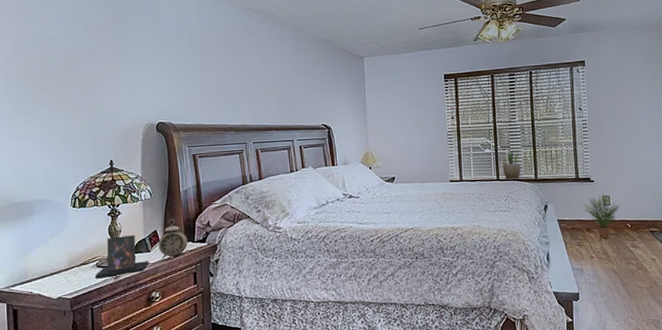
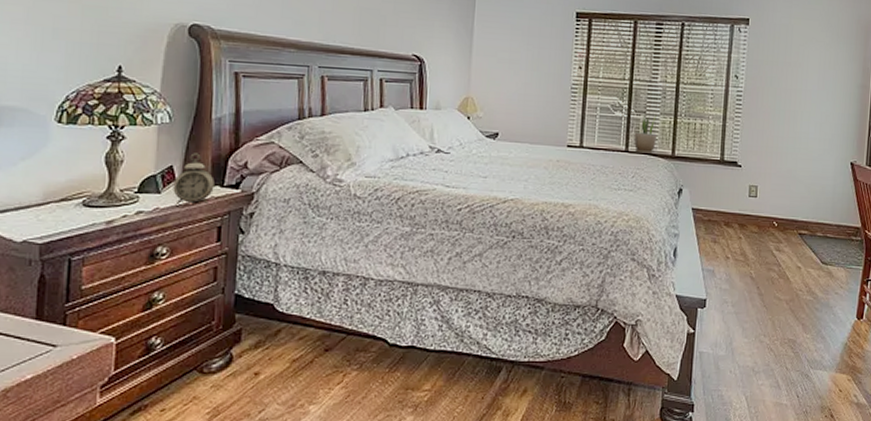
photo frame: present [95,235,149,279] -> none [80,168,157,221]
potted plant: present [582,193,619,239] -> none [724,182,768,237]

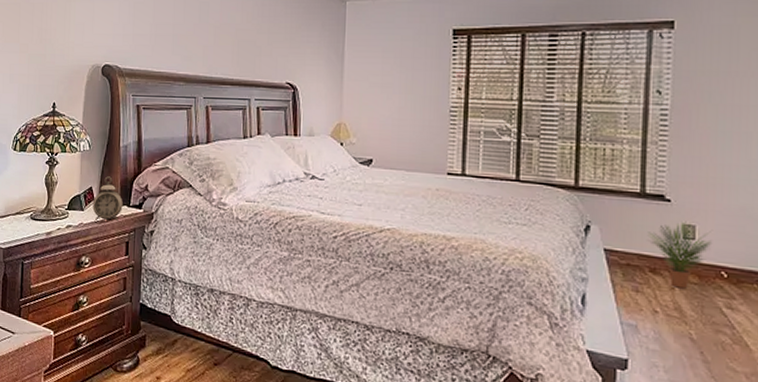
potted plant: present [634,115,657,154] -> none [526,139,554,184]
potted plant: none [724,182,768,237] -> present [648,221,711,289]

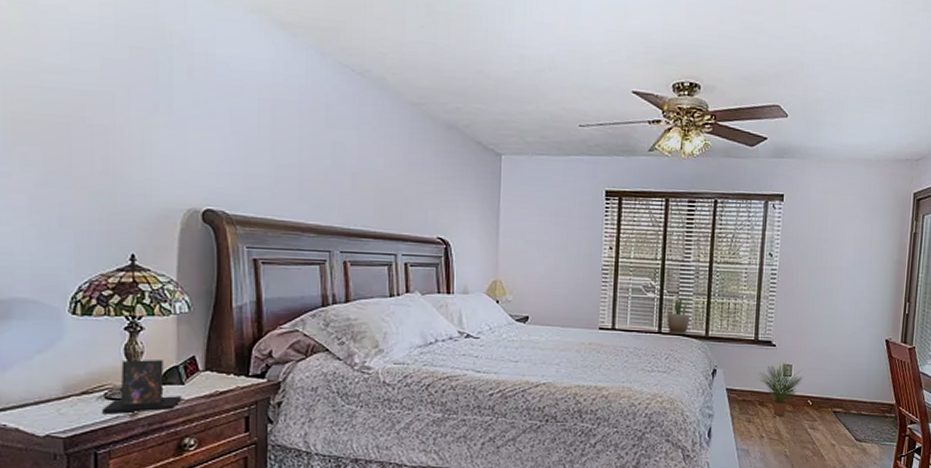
photo frame: none [29,188,81,232] -> present [103,359,181,414]
alarm clock: present [92,176,123,222] -> none [197,343,239,396]
potted plant: none [526,139,554,184] -> present [667,295,690,335]

